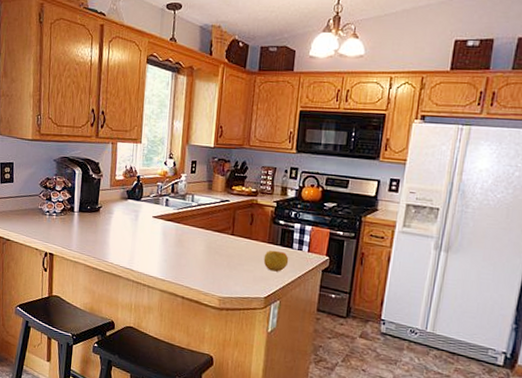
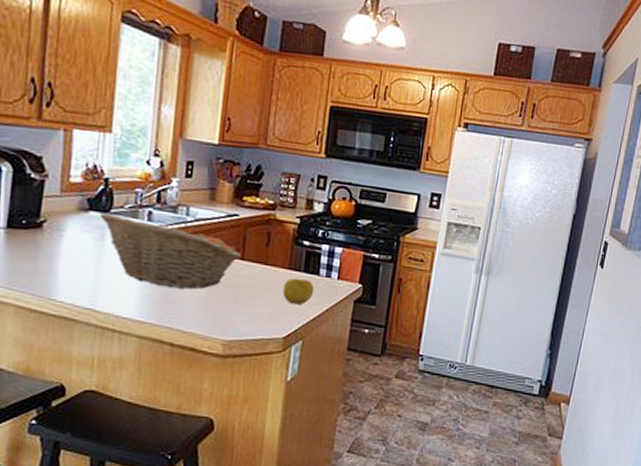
fruit basket: none [135,200,231,257] -> present [100,212,241,290]

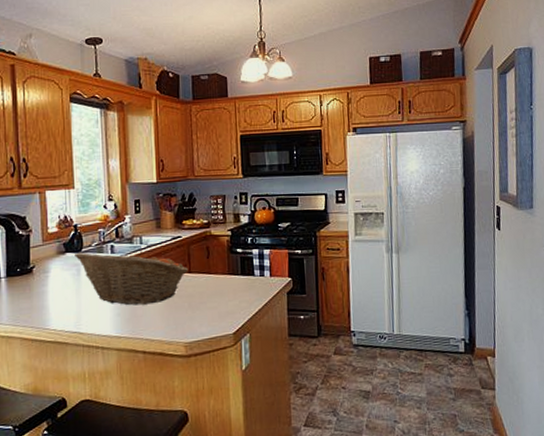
apple: present [282,277,315,305] -> none [226,280,253,304]

